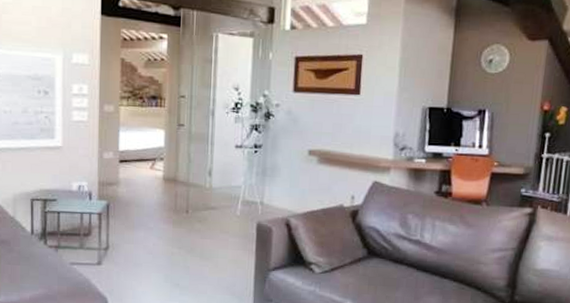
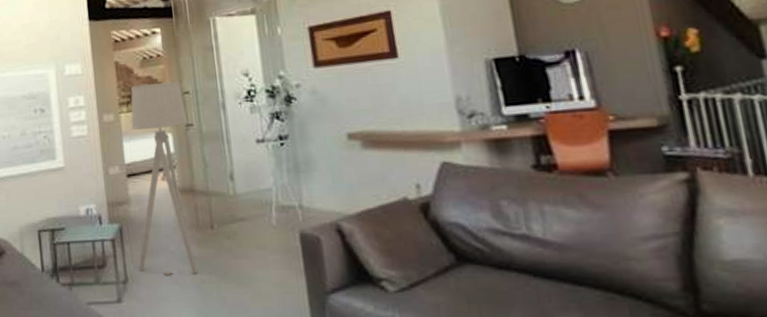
floor lamp: none [120,83,180,248] -> present [130,81,199,275]

